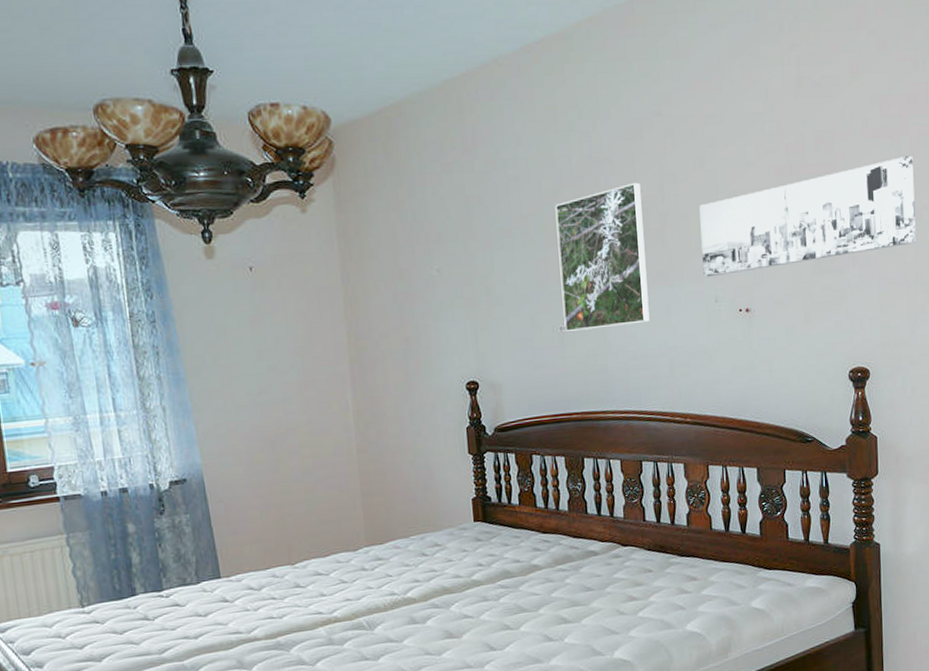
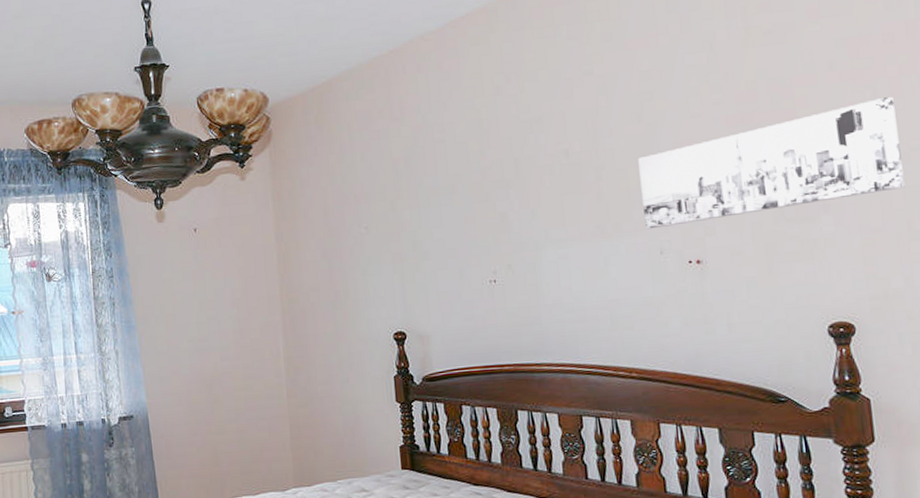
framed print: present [555,182,650,332] -> none [482,139,587,284]

